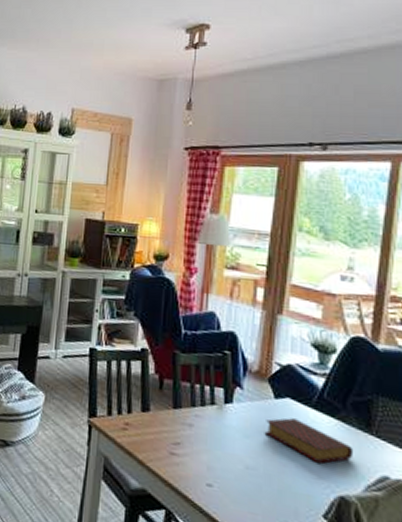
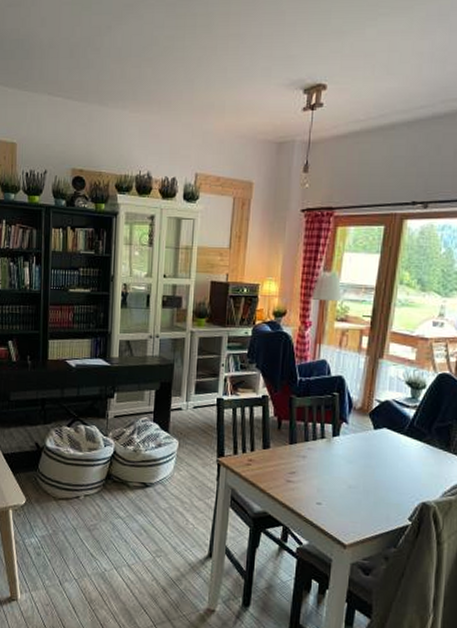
book: present [264,418,354,464] -> none [364,444,436,479]

